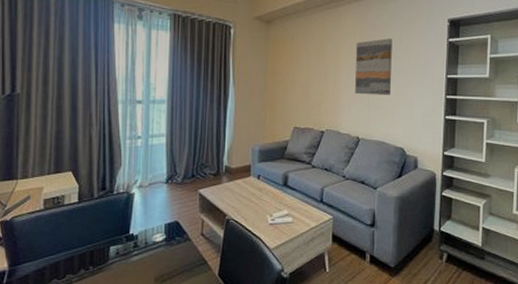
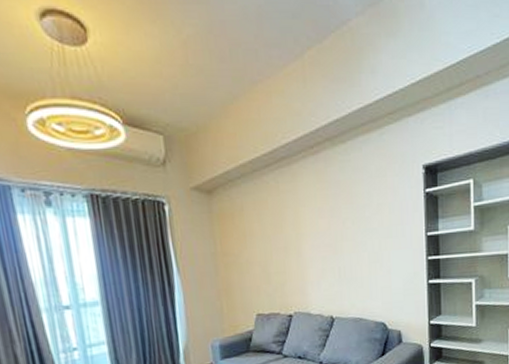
wall art: present [355,38,393,96] -> none [318,196,365,268]

